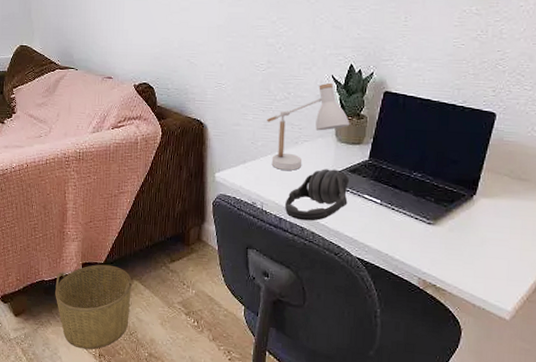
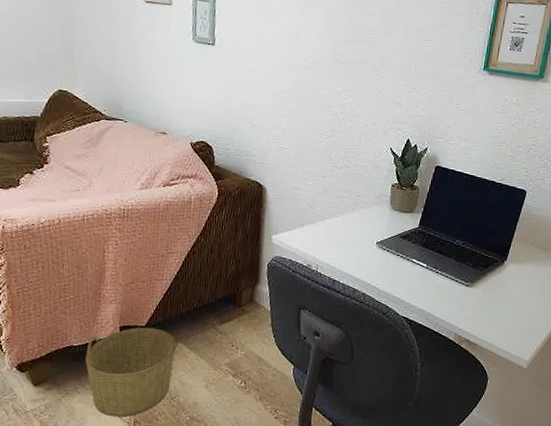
desk lamp: present [267,83,350,171] -> none [327,155,404,235]
headphones: present [285,169,350,221] -> none [339,234,401,283]

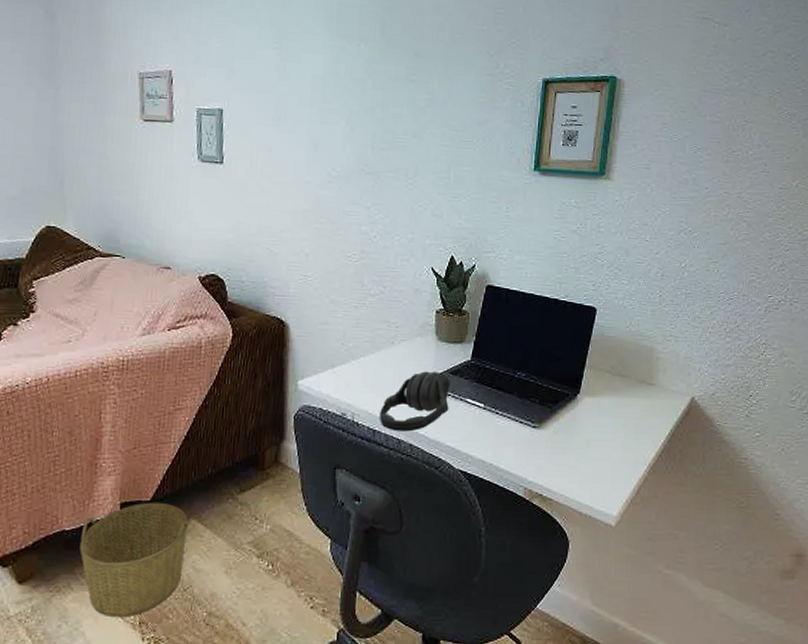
headphones: none [339,234,401,283] -> present [380,371,451,432]

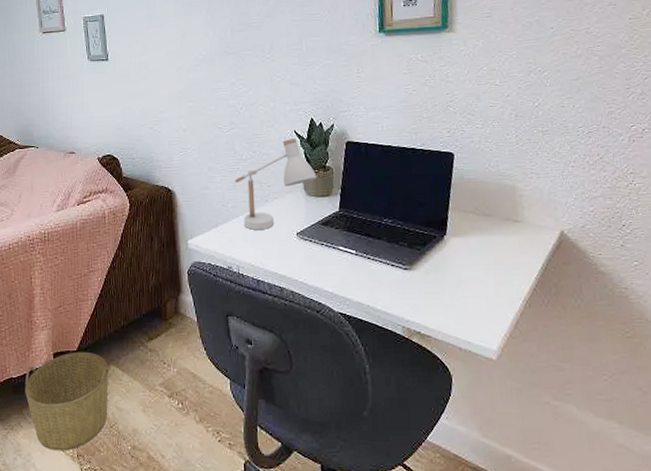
desk lamp: none [359,276,451,374] -> present [235,139,317,230]
headphones: present [380,371,451,432] -> none [262,224,324,280]

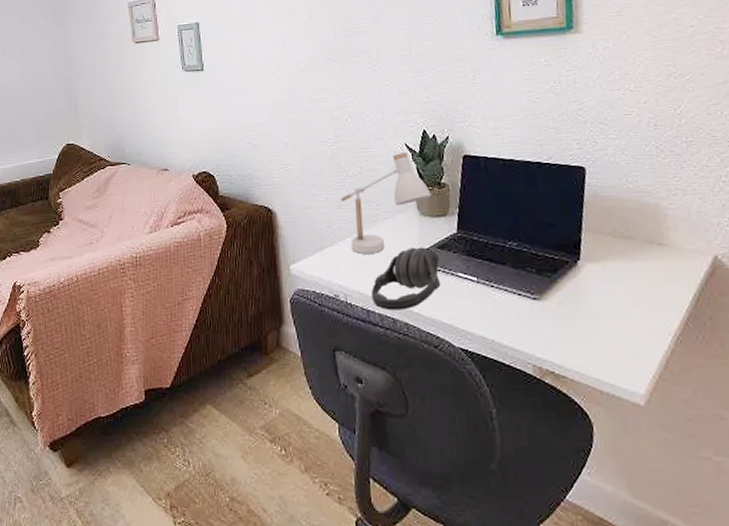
basket: present [25,351,109,451] -> none [114,388,205,501]
headphones: none [262,224,324,280] -> present [372,247,441,311]

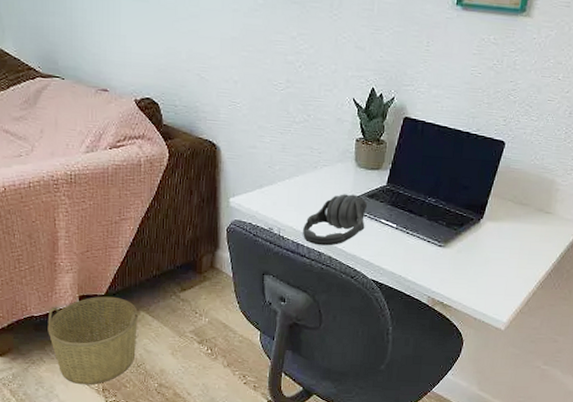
basket: none [114,388,205,501] -> present [47,296,139,385]
desk lamp: present [341,153,432,254] -> none [285,106,370,196]

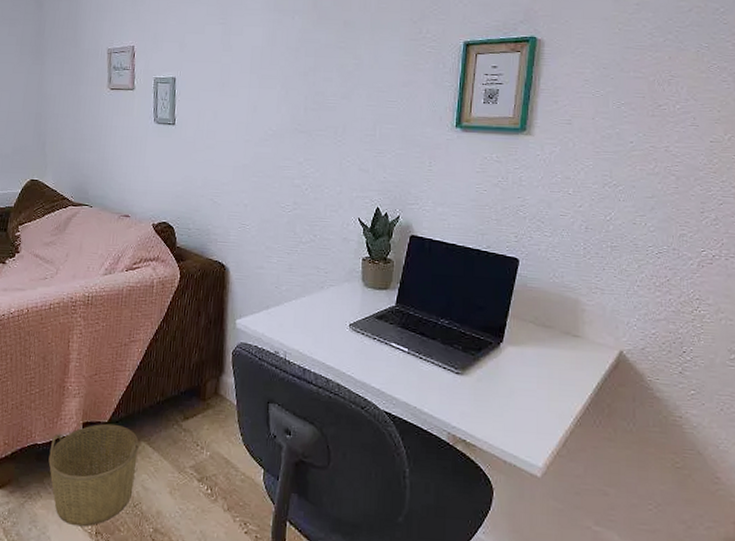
headphones: present [303,194,368,246] -> none [309,315,377,372]

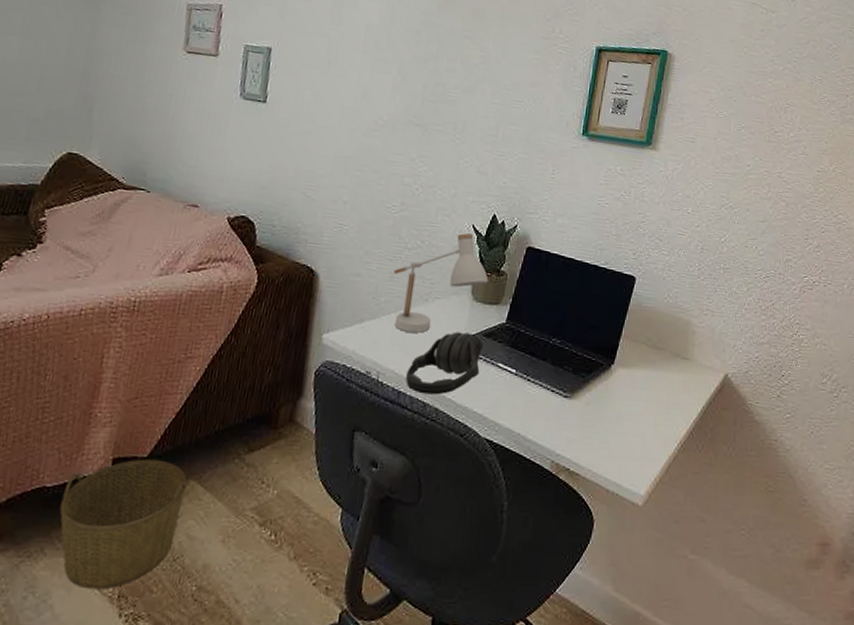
desk lamp: none [292,226,377,317] -> present [394,233,489,333]
headphones: none [309,315,377,372] -> present [406,332,484,395]

